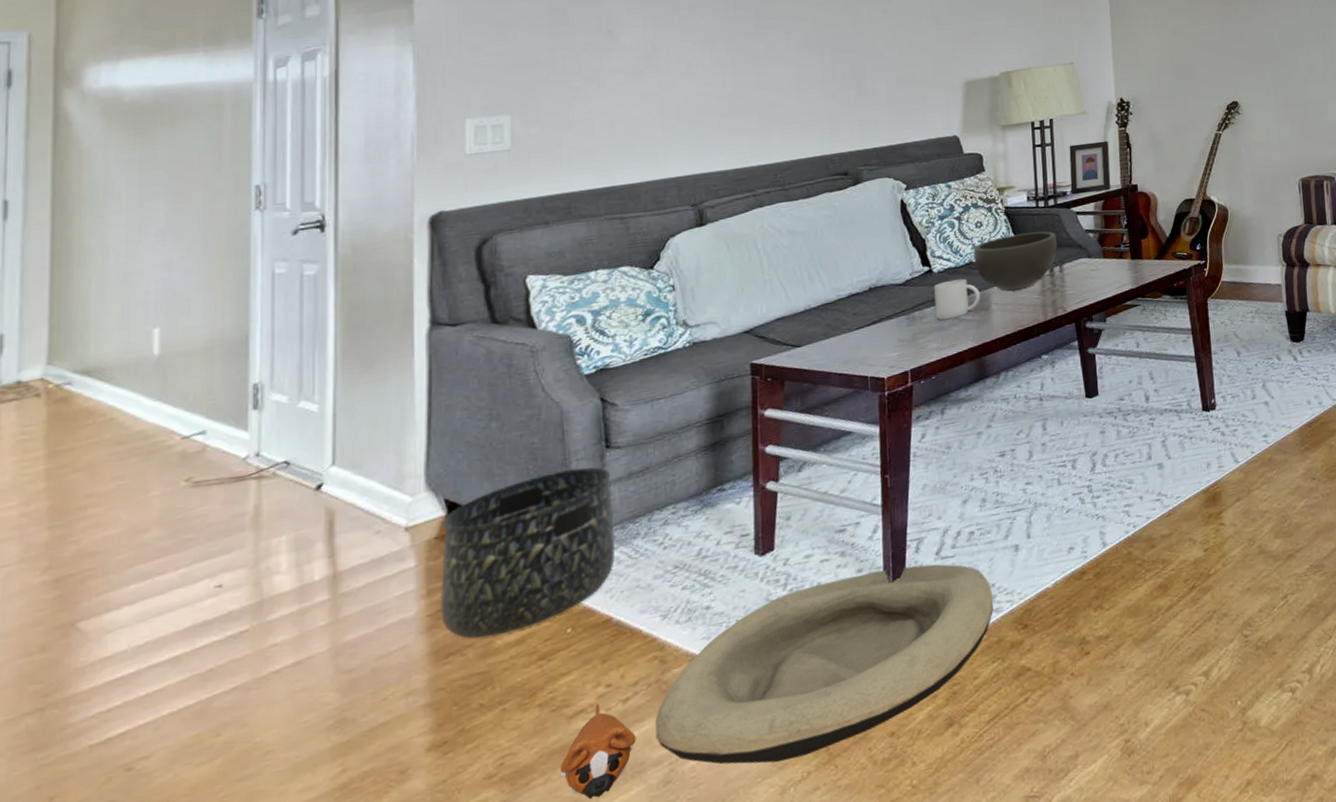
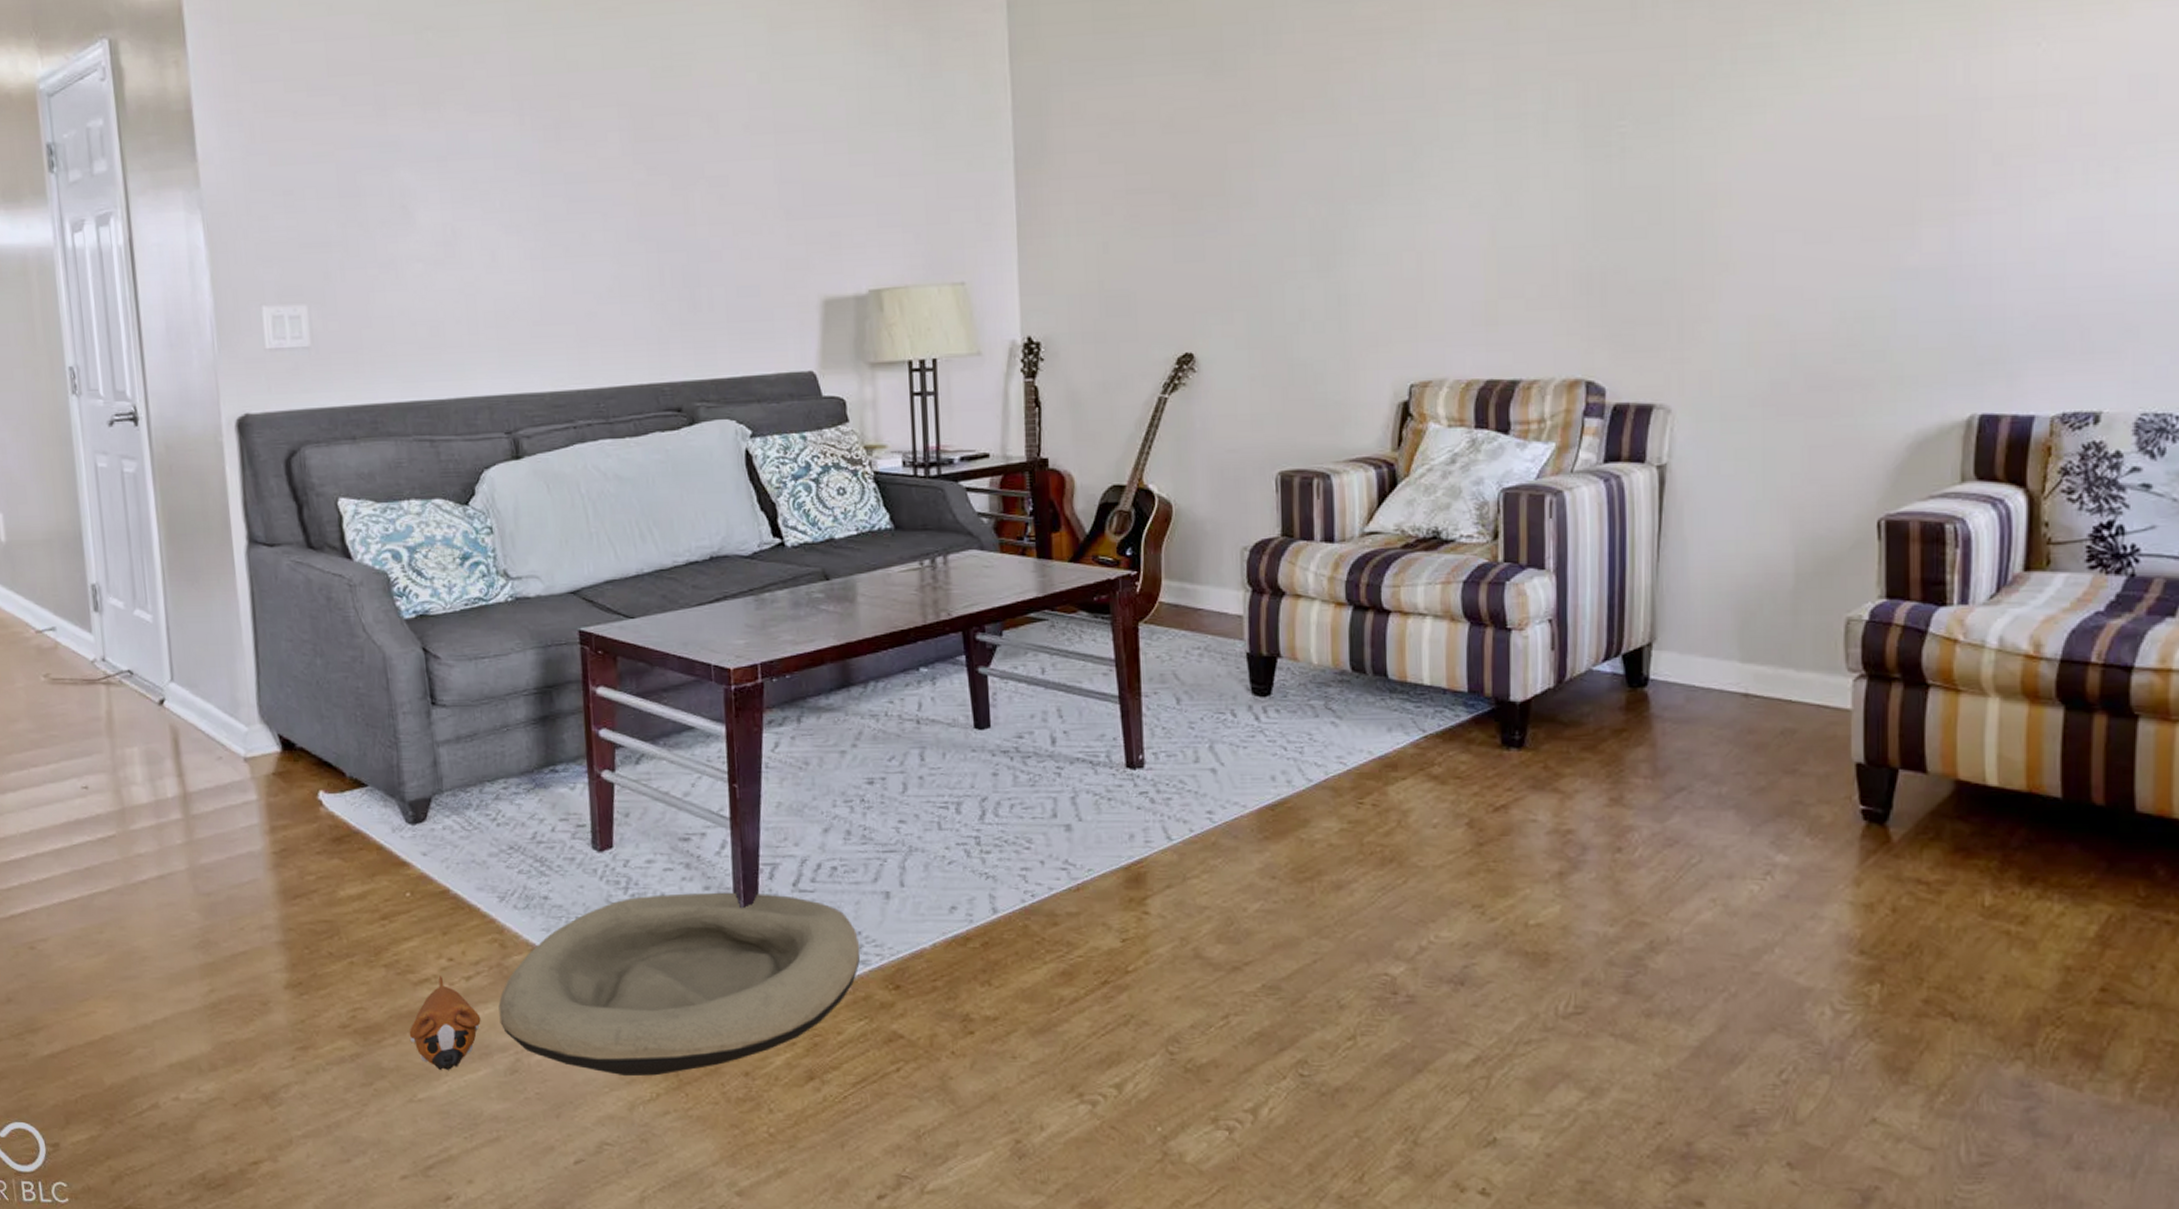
basket: present [441,467,616,639] -> none [279,721,449,886]
mug: present [934,278,981,321] -> none [787,558,845,608]
bowl: present [973,231,1058,291] -> none [835,508,942,582]
picture frame: present [1069,140,1111,195] -> none [957,394,1013,464]

